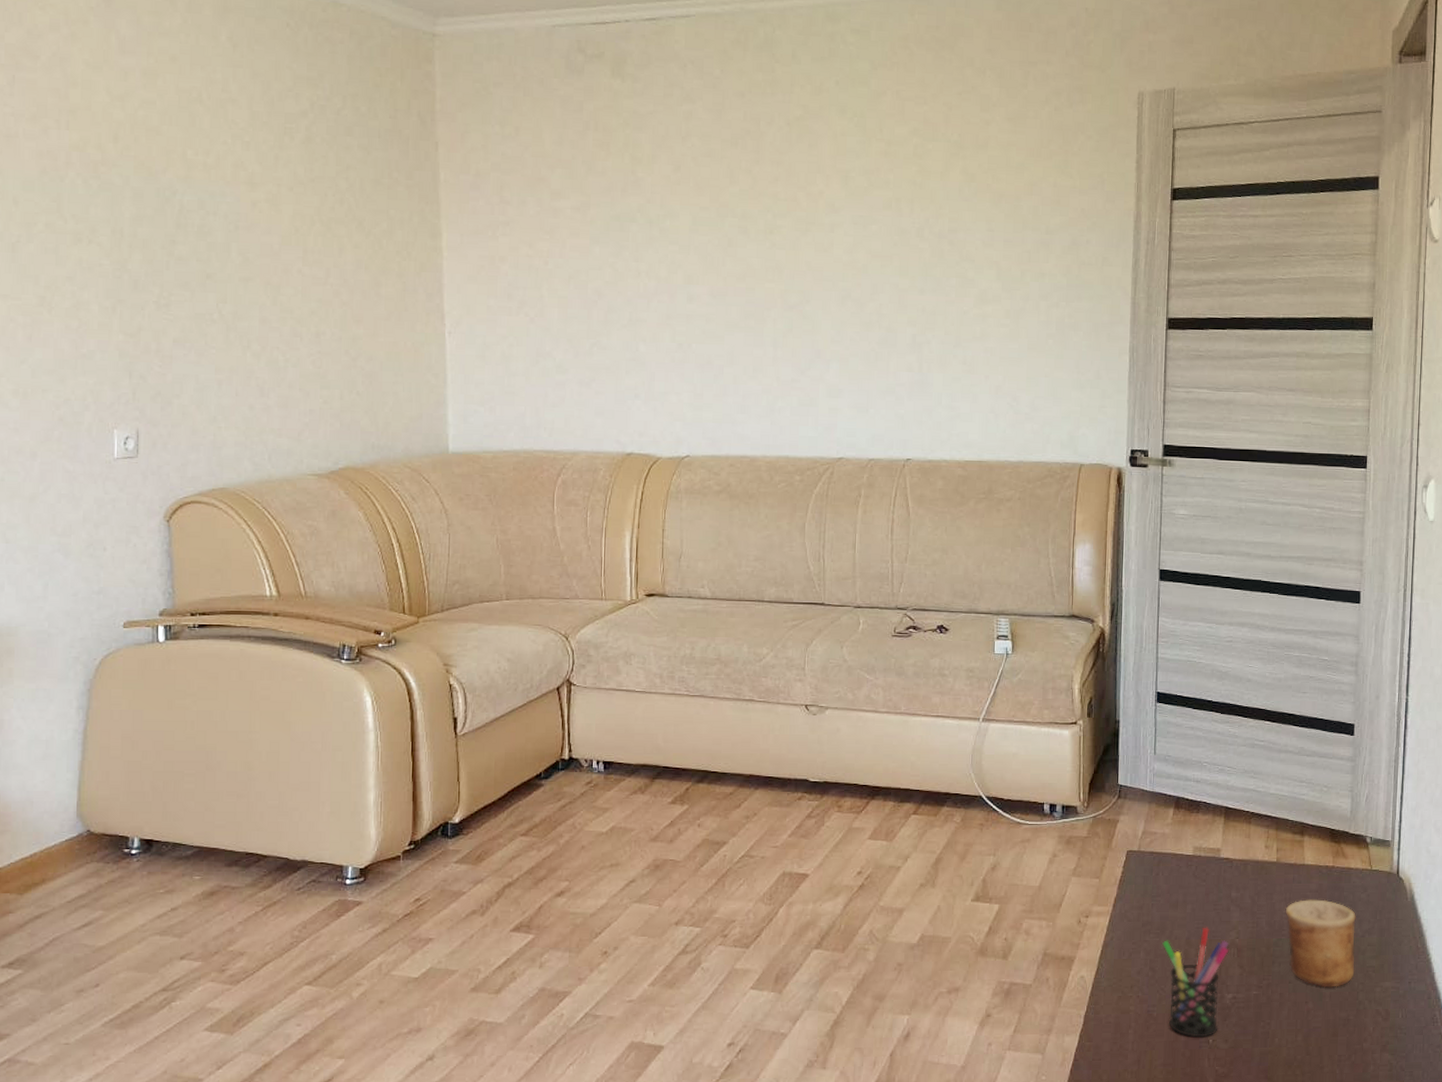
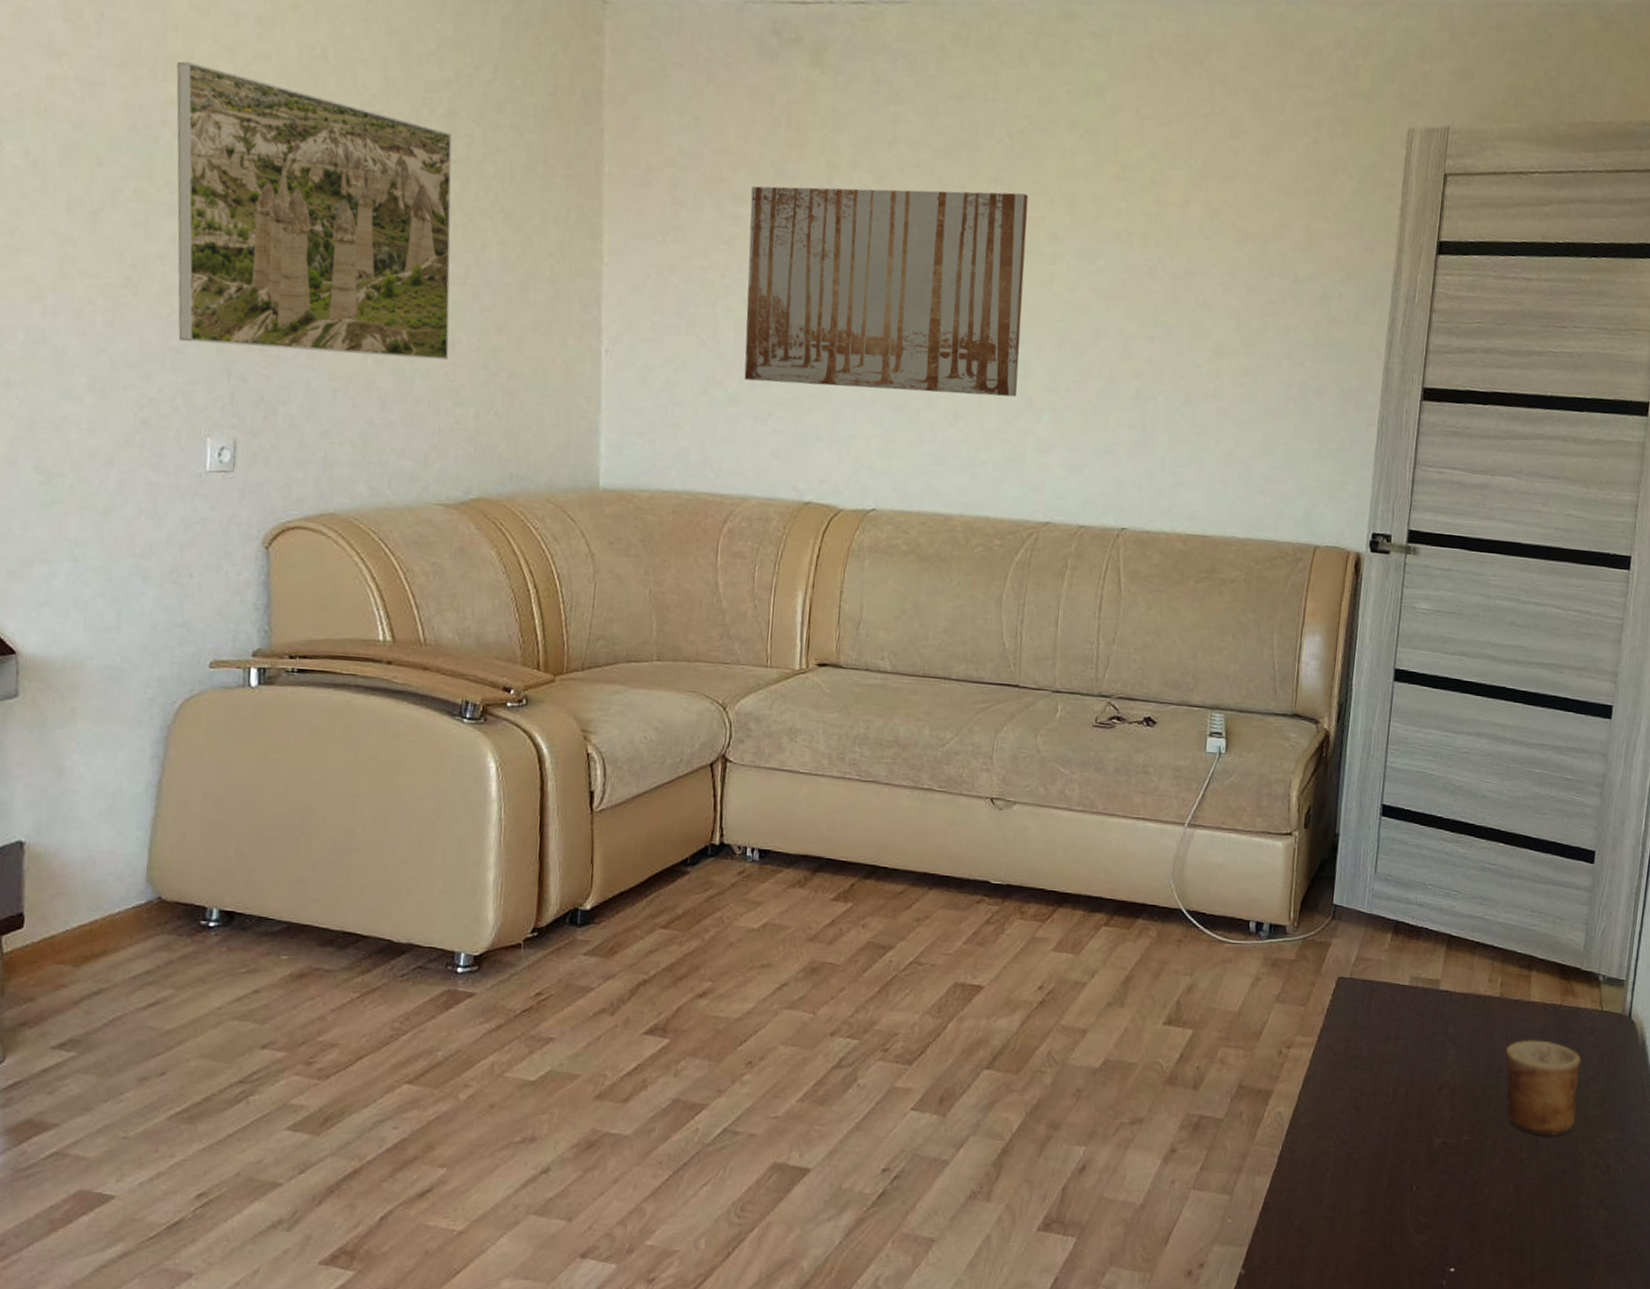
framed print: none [77,112,316,350] -> present [176,61,452,360]
wall art: none [567,172,808,351] -> present [744,186,1029,397]
pen holder: present [1162,927,1229,1038] -> none [1369,1064,1442,1184]

